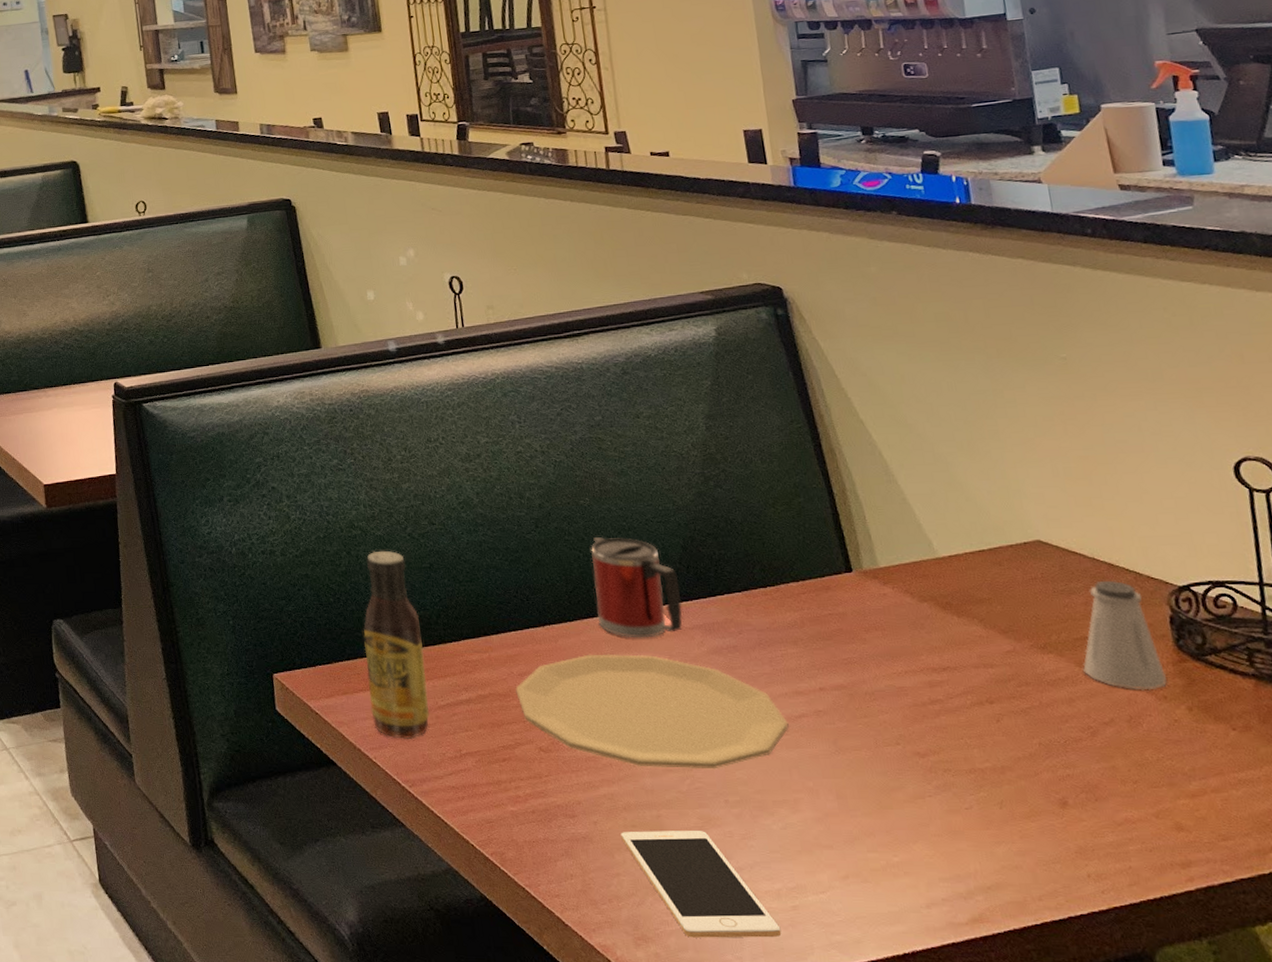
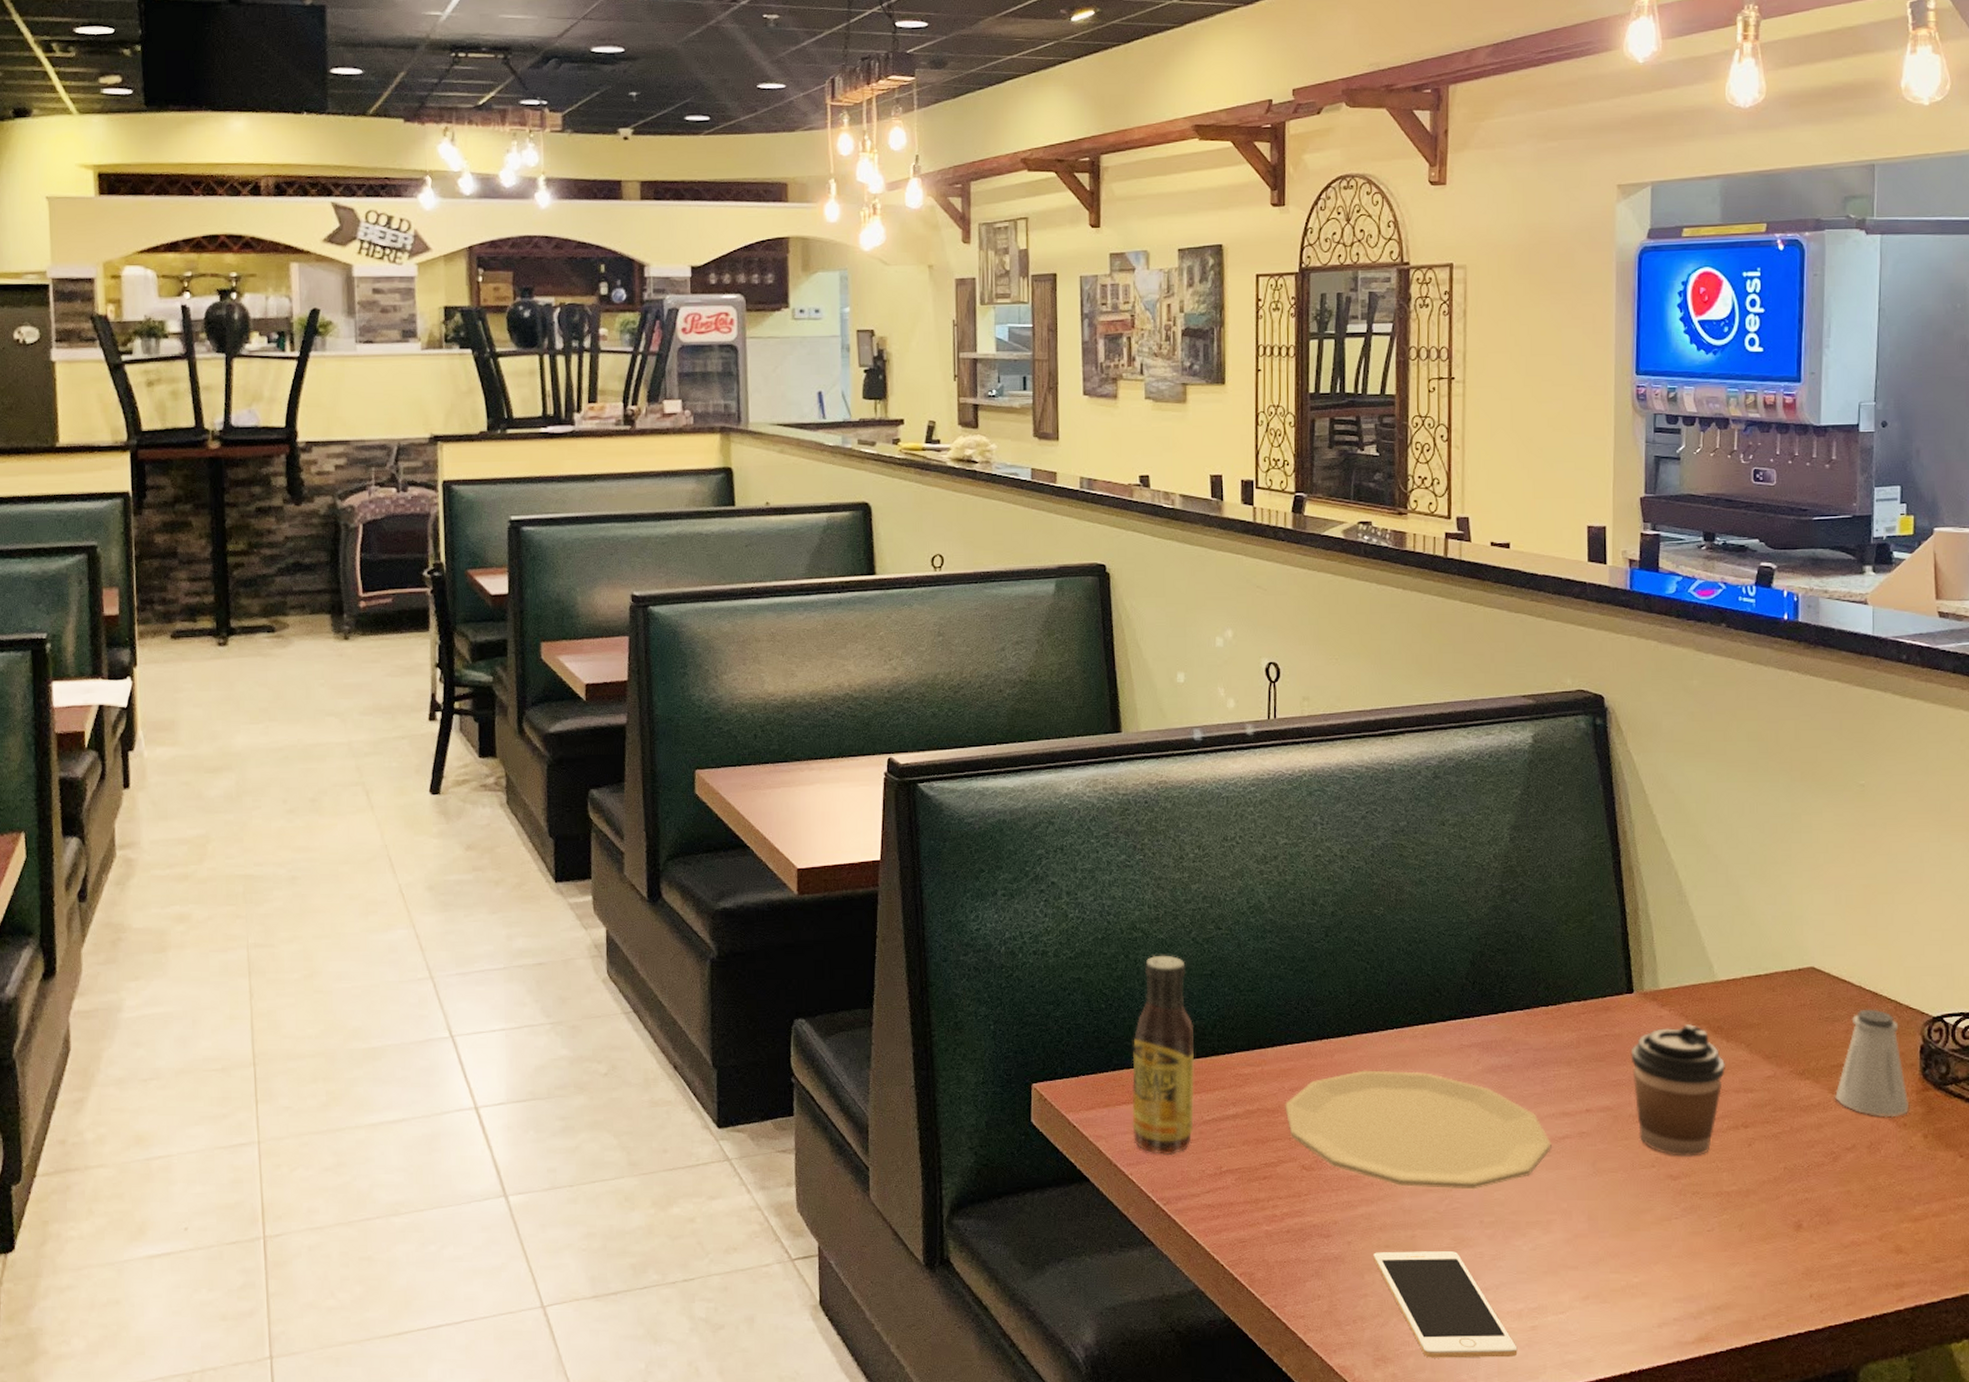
mug: present [591,537,682,638] -> none [1377,949,1464,1055]
coffee cup: none [857,601,961,734] -> present [1630,1024,1725,1157]

